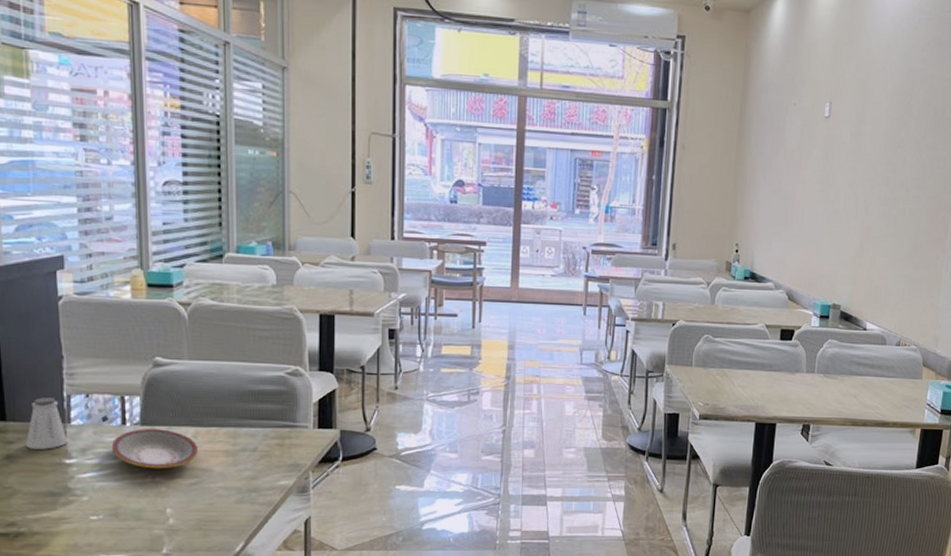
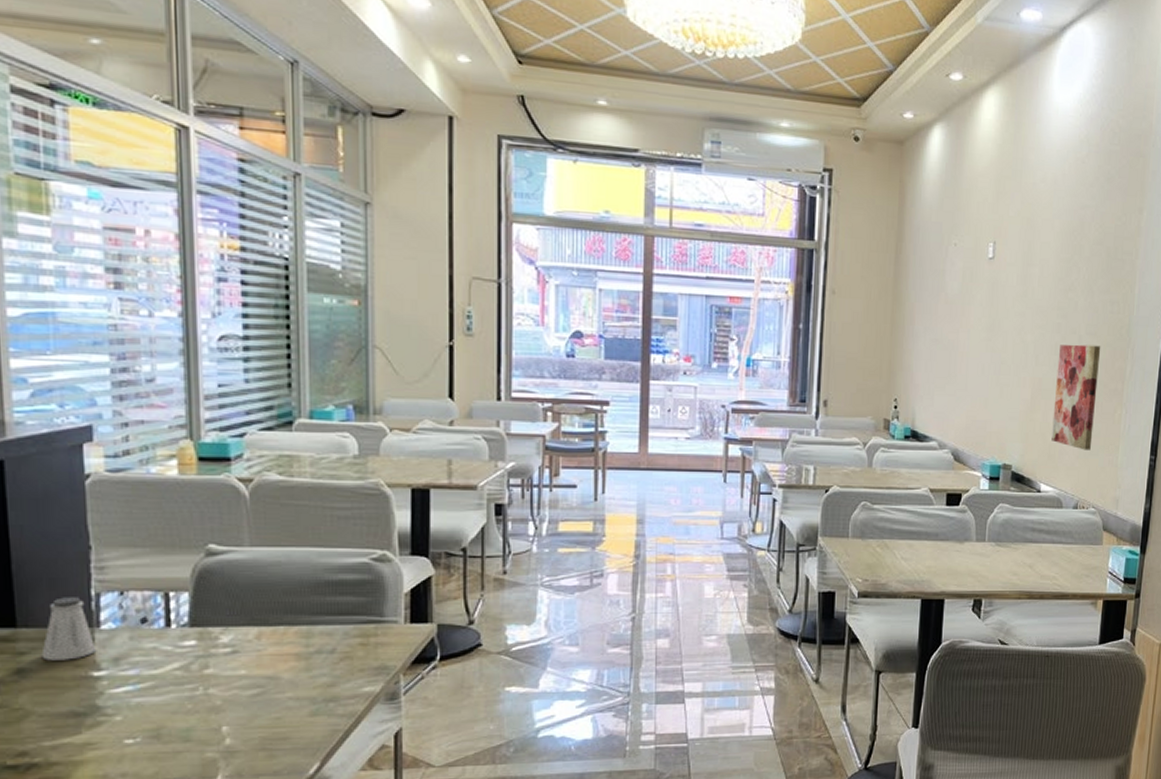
plate: present [111,429,199,469] -> none [152,630,263,679]
wall art: none [878,196,927,293] -> present [1051,344,1101,451]

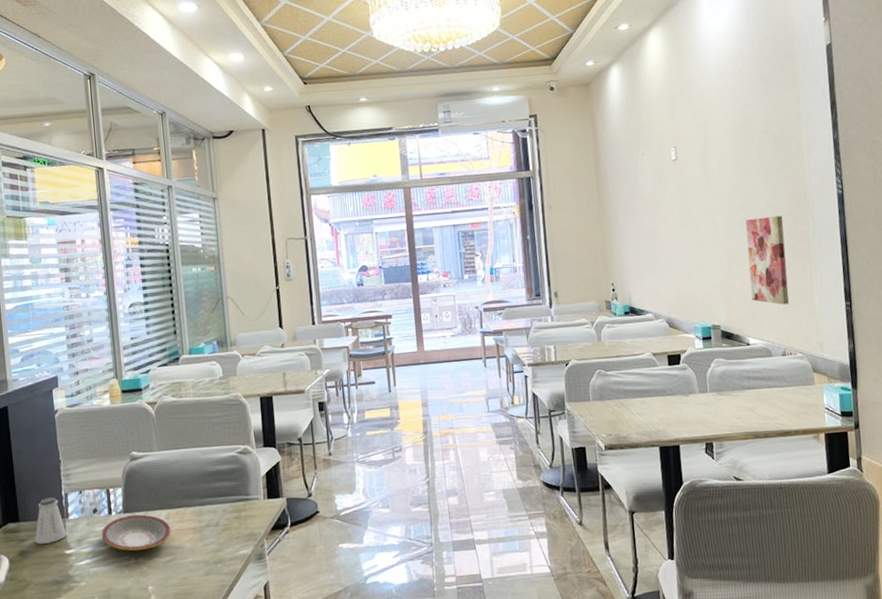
plate: none [152,630,263,679] -> present [101,514,171,551]

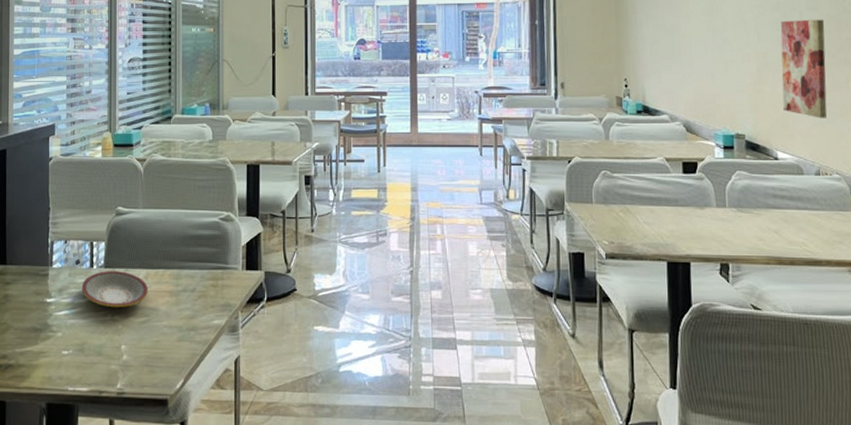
saltshaker: present [34,497,68,544] -> none [19,244,50,289]

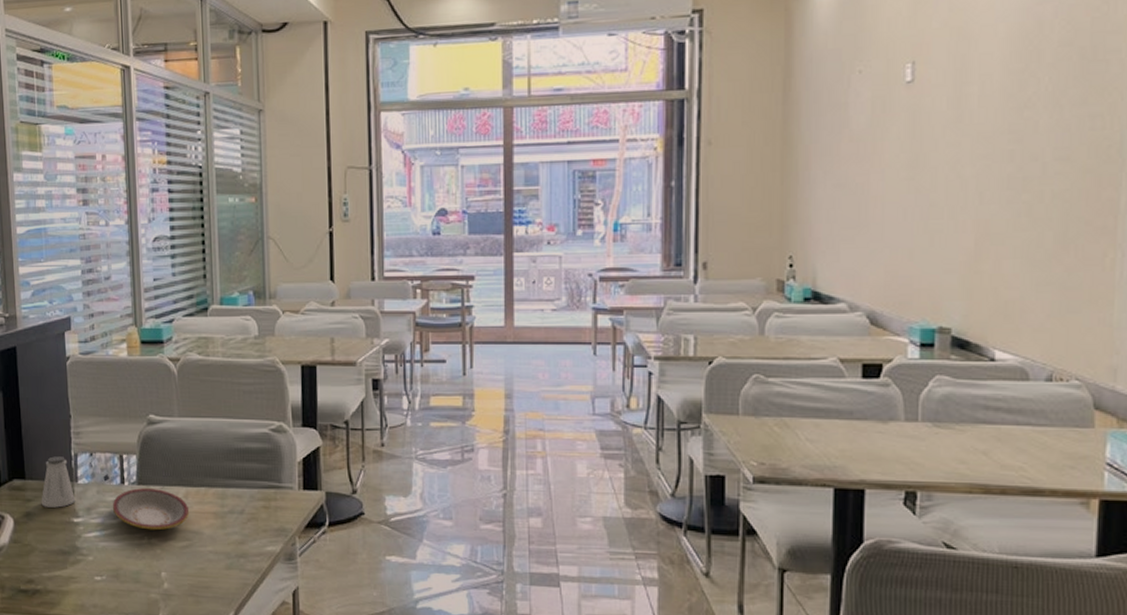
saltshaker: none [19,244,50,289] -> present [41,456,76,508]
wall art: present [780,19,827,118] -> none [1008,173,1078,307]

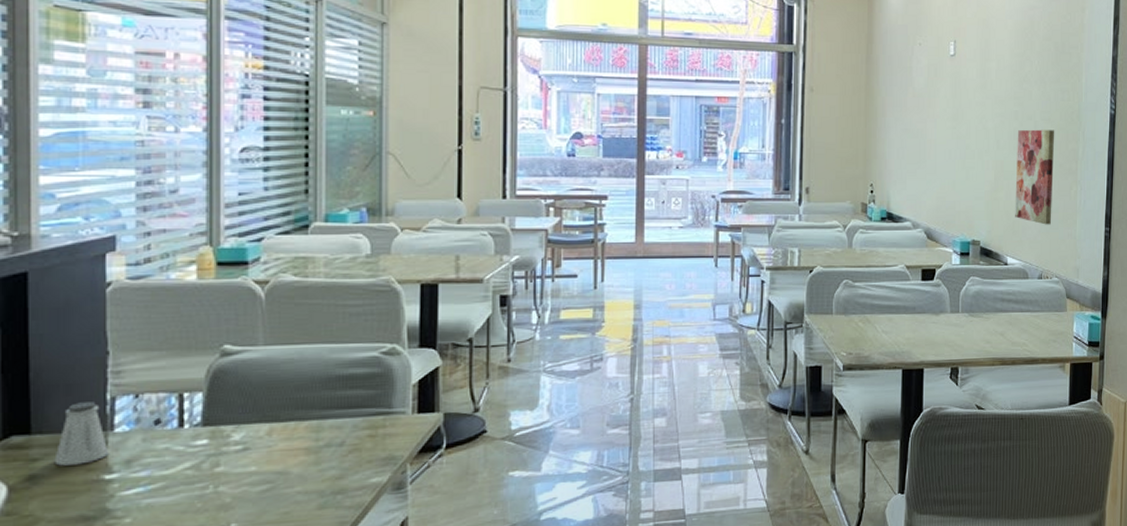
plate: present [112,488,190,531] -> none [164,428,273,477]
wall art: none [1008,173,1078,307] -> present [1015,129,1055,225]

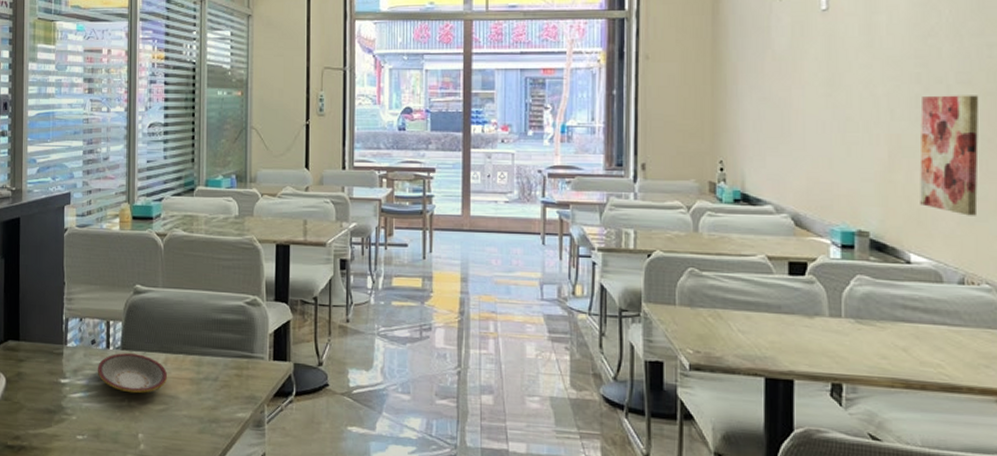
saltshaker: present [54,402,110,466] -> none [32,320,64,369]
plate: none [164,428,273,477] -> present [97,353,168,394]

